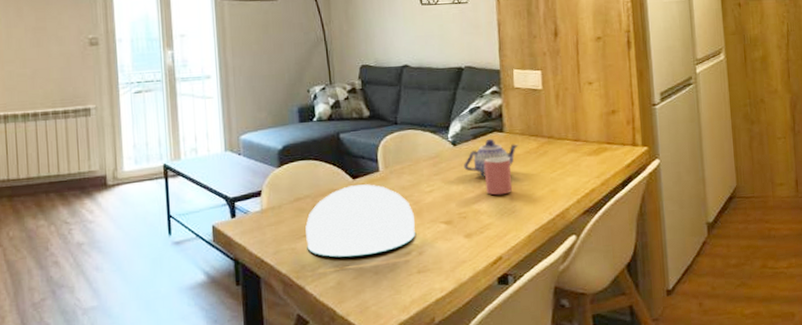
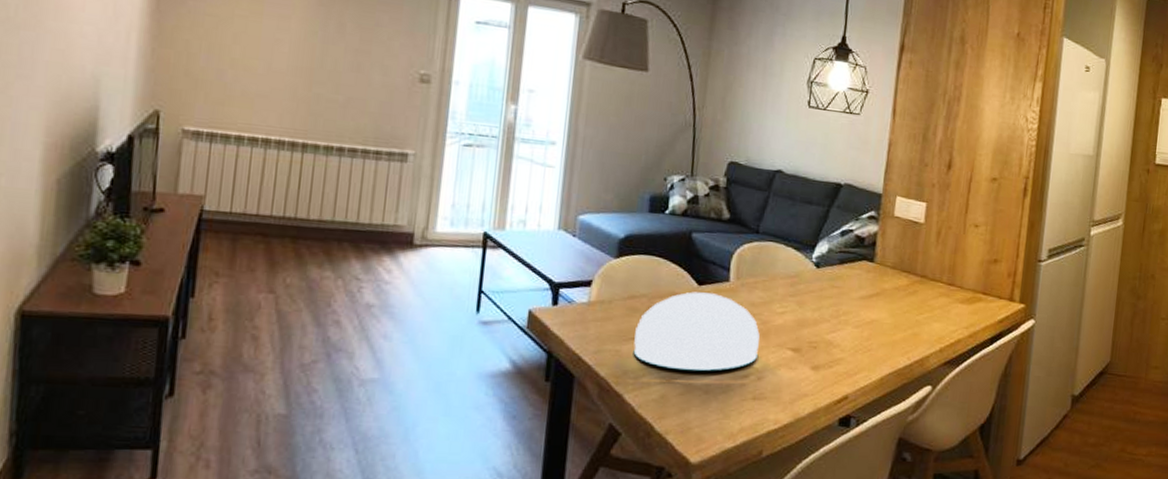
teapot: present [464,138,518,177] -> none [824,266,887,307]
mug: present [484,156,512,196] -> none [843,287,877,330]

